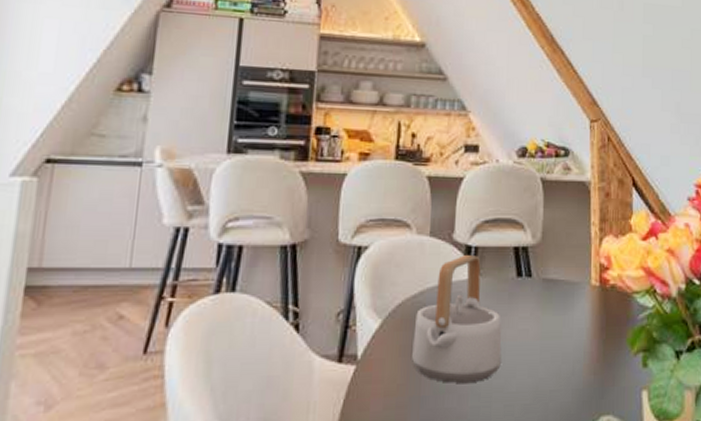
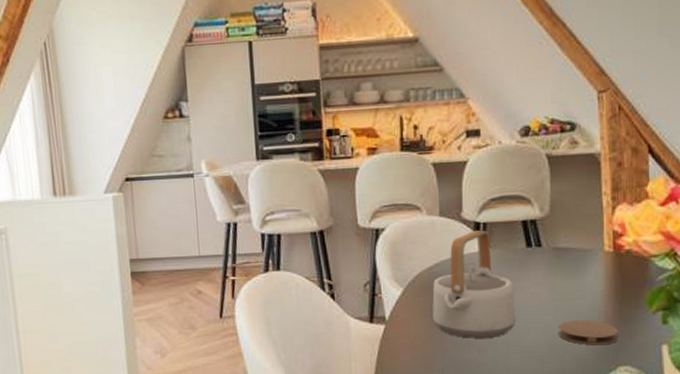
coaster: none [544,361,602,392] -> present [559,319,618,346]

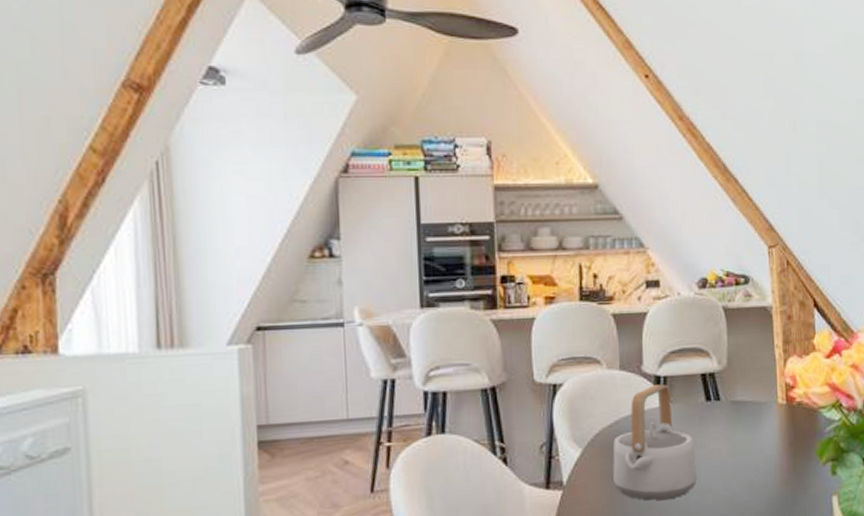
coaster: present [559,319,618,346] -> none [738,474,793,501]

